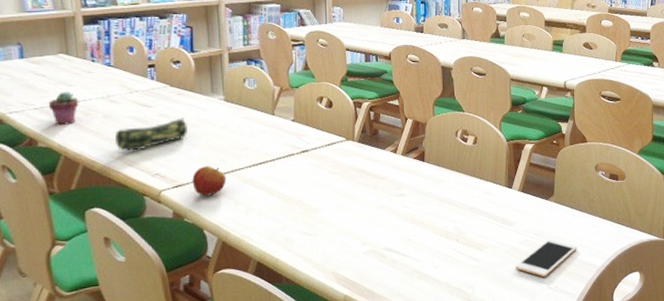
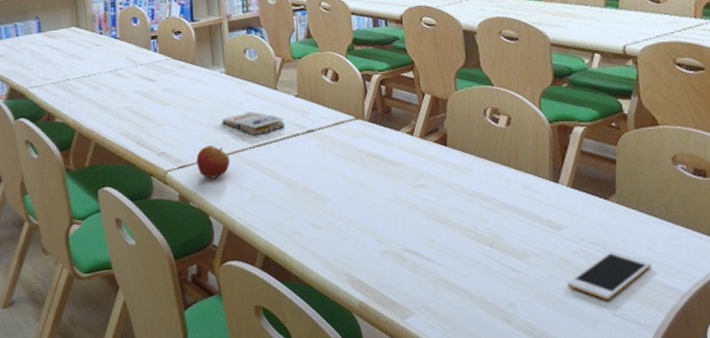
potted succulent: present [48,92,79,125] -> none [63,65,90,100]
pencil case: present [114,118,187,151] -> none [122,92,190,128]
paperback book: none [219,134,281,157] -> present [222,111,285,136]

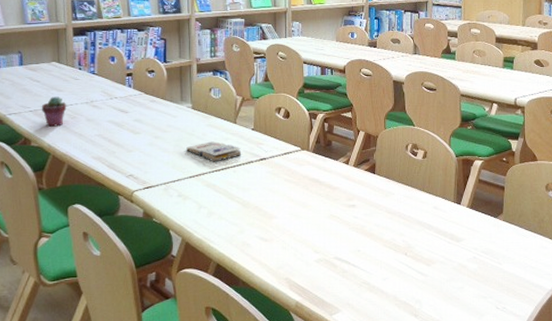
potted succulent: none [63,65,90,100] -> present [41,96,67,127]
apple: present [196,146,230,178] -> none [161,170,191,198]
cell phone: present [567,250,652,299] -> none [463,257,526,296]

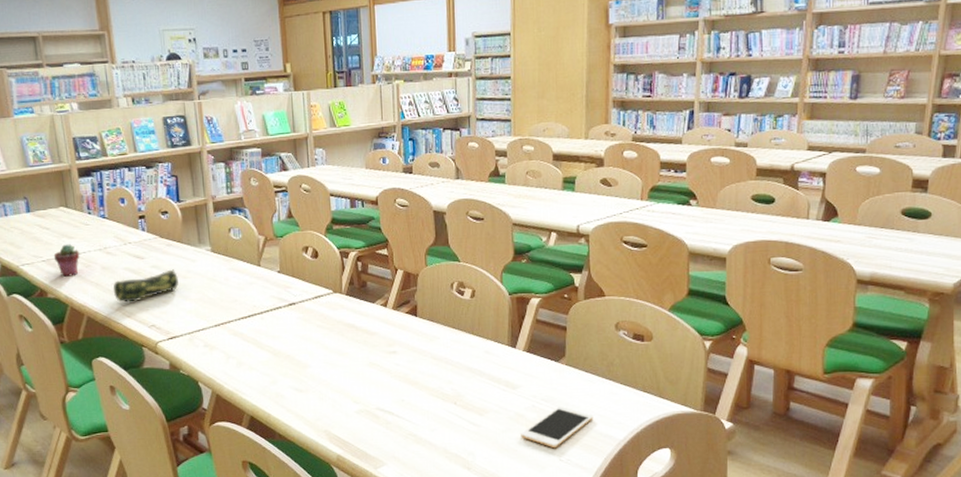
pencil case: none [95,123,159,153] -> present [113,269,178,303]
paperback book: present [186,141,242,162] -> none [209,286,269,309]
cell phone: none [463,257,526,296] -> present [521,405,594,447]

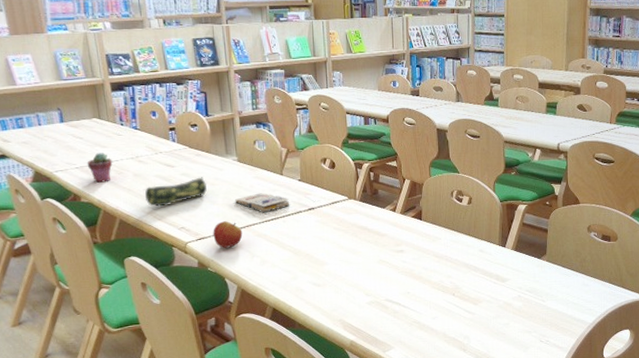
apple: none [185,318,217,348] -> present [213,221,243,248]
paperback book: none [209,286,269,309] -> present [235,193,290,213]
cell phone: present [521,405,594,447] -> none [508,295,569,331]

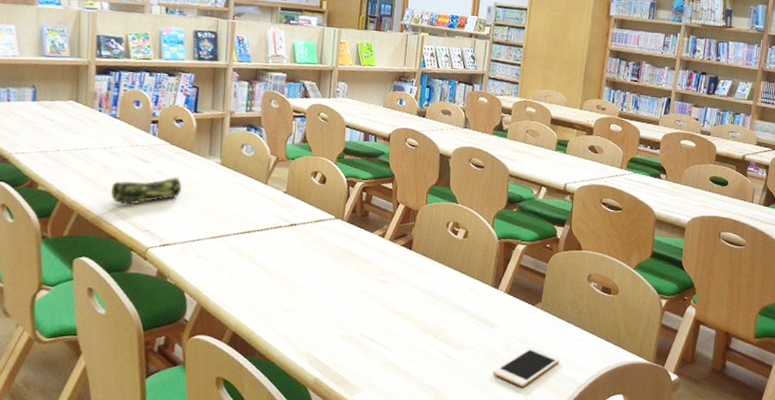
potted succulent: present [87,153,113,183] -> none [52,138,82,171]
apple: present [213,221,243,248] -> none [179,228,213,259]
paperback book: present [235,193,290,213] -> none [210,201,271,224]
cell phone: none [508,295,569,331] -> present [493,347,560,387]

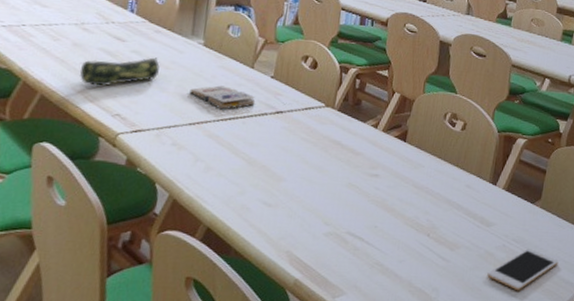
paperback book: none [210,201,271,224] -> present [189,85,255,110]

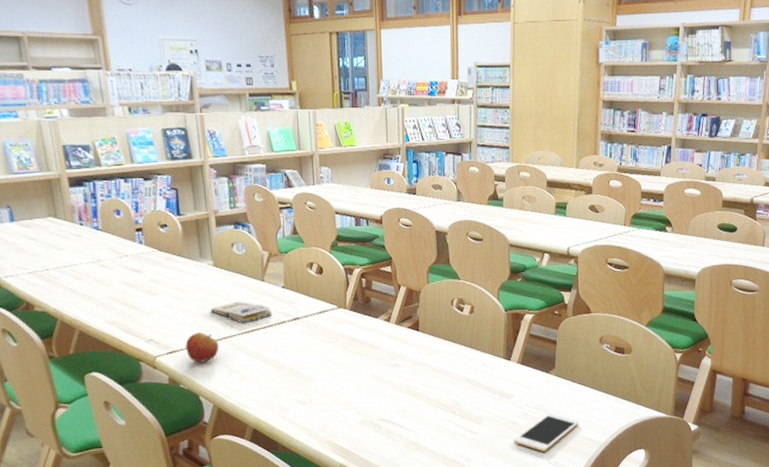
pencil case: present [79,57,160,87] -> none [107,283,178,317]
apple: none [153,113,191,147] -> present [185,332,219,363]

